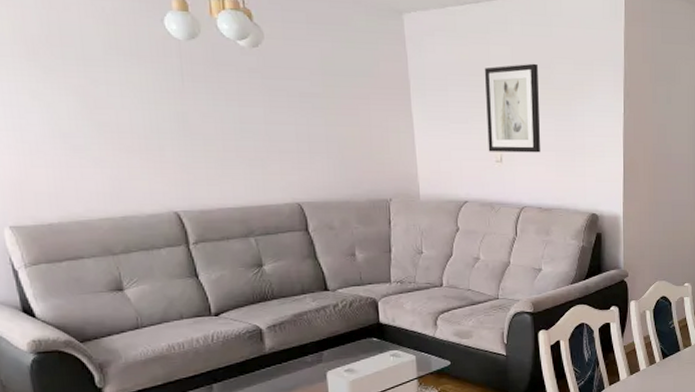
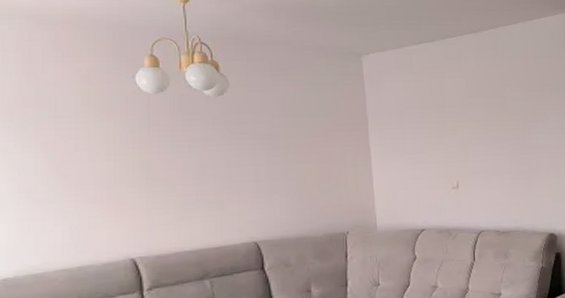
wall art: present [484,63,541,153] -> none [439,92,497,179]

